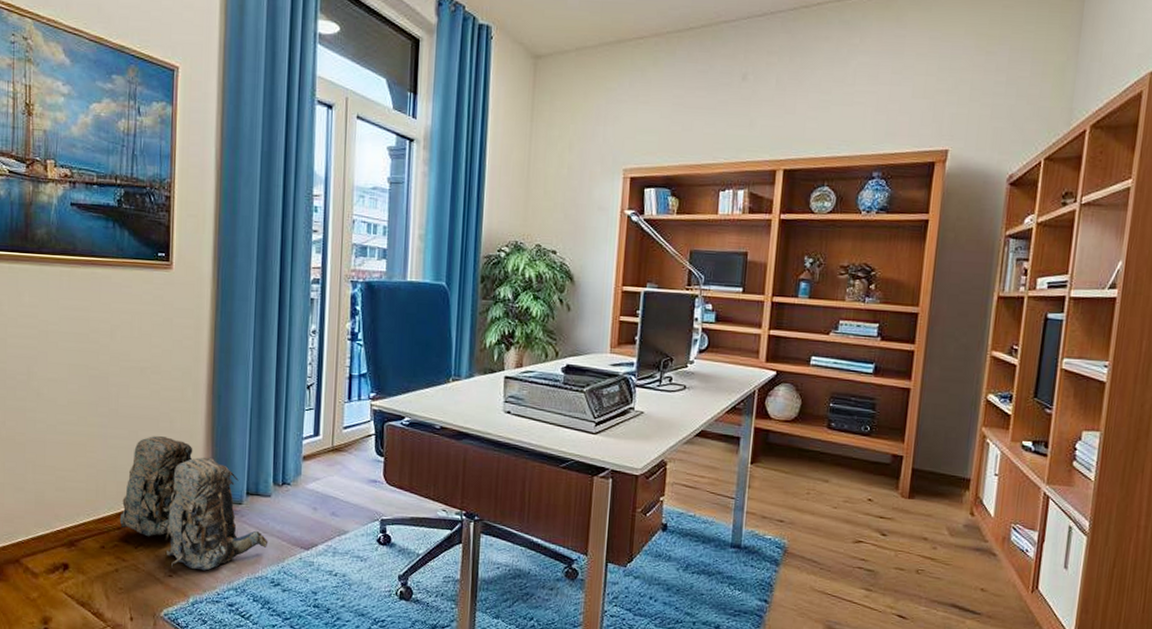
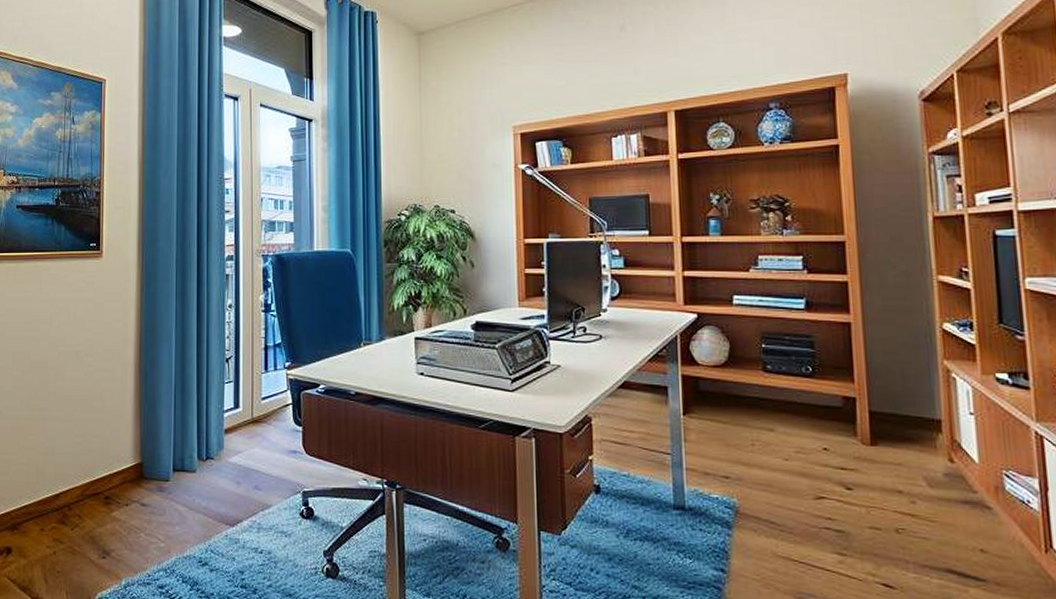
backpack: present [119,436,269,571] -> none [57,416,195,551]

